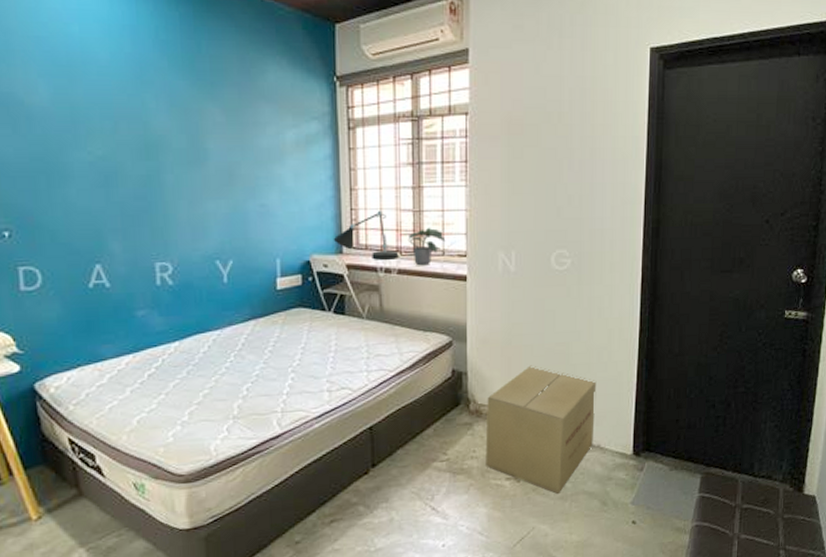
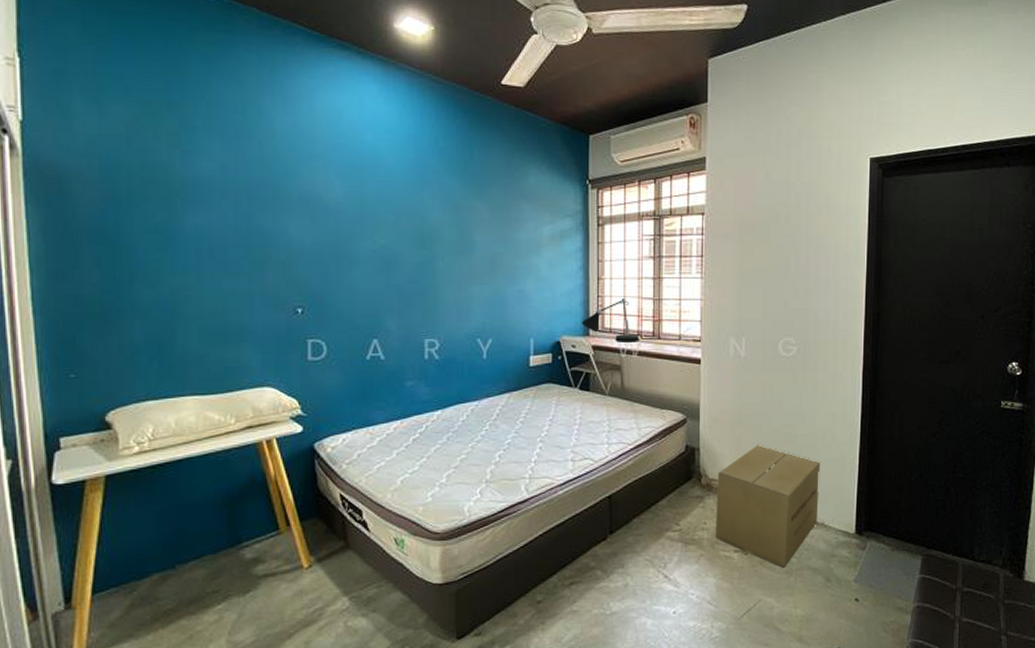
potted plant: present [408,227,446,266] -> none [648,314,682,349]

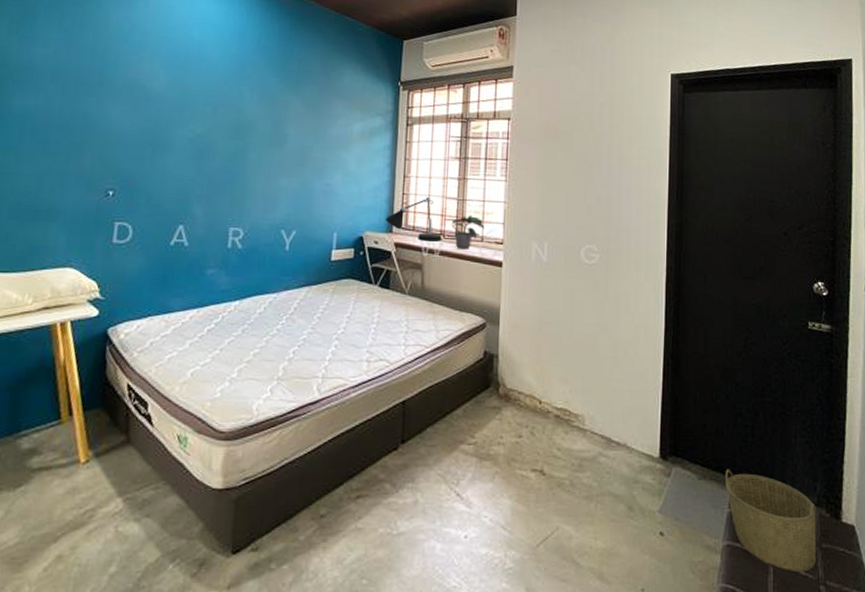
potted plant: none [648,314,682,349] -> present [451,215,485,250]
box: present [715,444,821,568] -> none [512,354,623,492]
basket: none [917,540,1002,625] -> present [725,469,817,572]

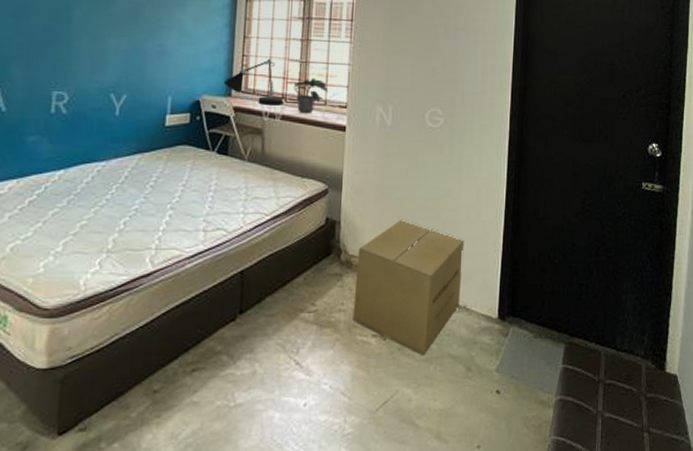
box: none [512,354,623,492] -> present [353,219,465,355]
basket: present [725,469,817,572] -> none [560,327,644,421]

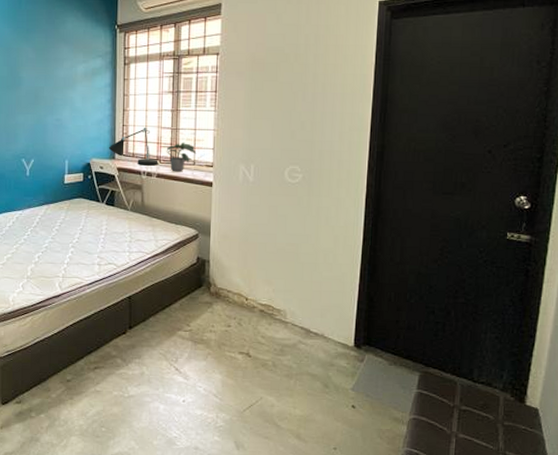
box: present [353,219,465,355] -> none [222,260,322,371]

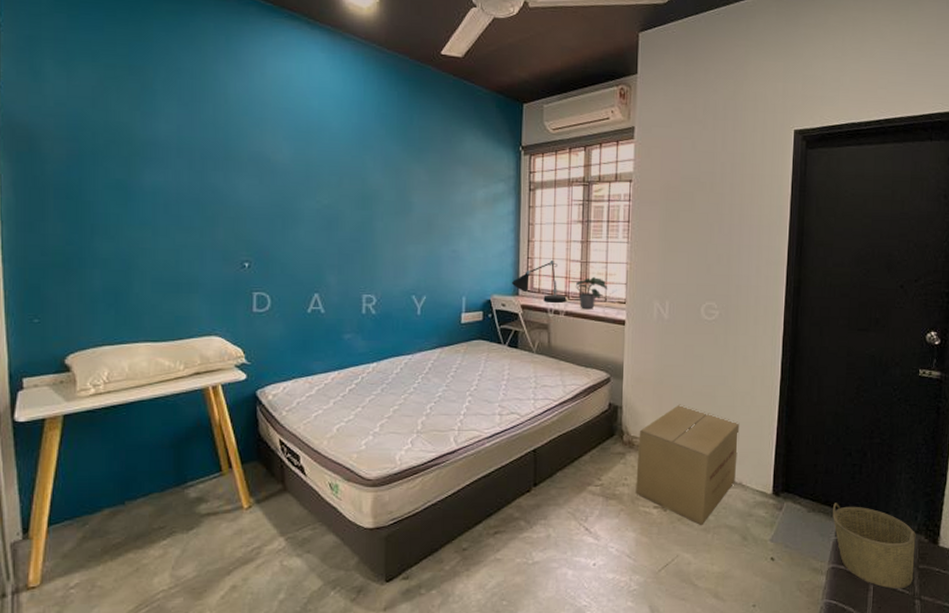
box: none [222,260,322,371] -> present [635,404,740,525]
basket: none [414,358,502,443] -> present [833,503,917,589]

